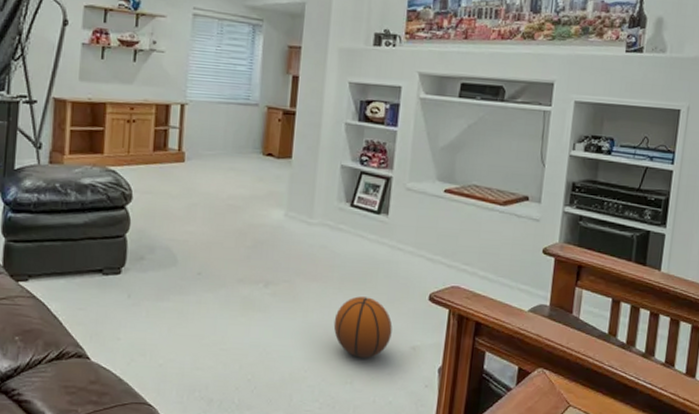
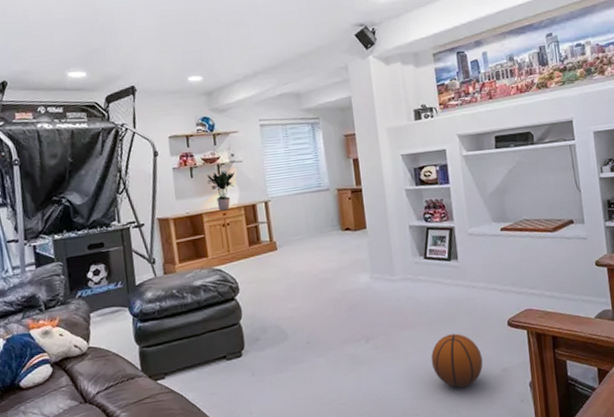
potted plant: none [119,57,154,105] -> present [207,170,235,212]

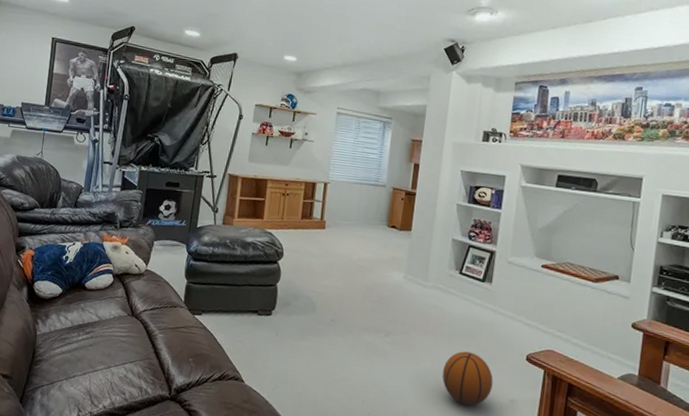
potted plant: present [207,170,235,212] -> none [278,145,305,182]

